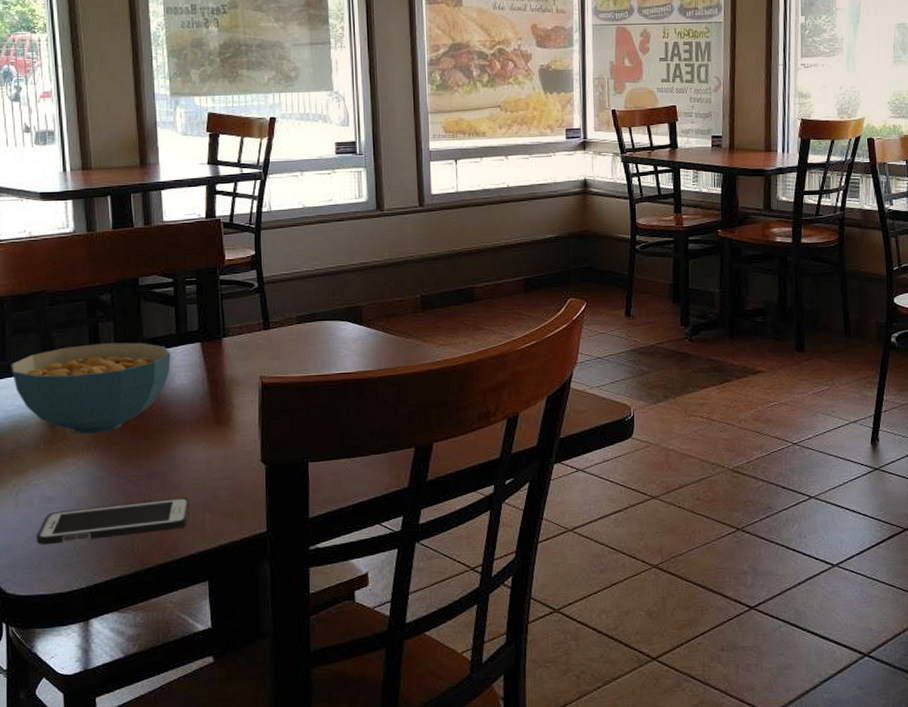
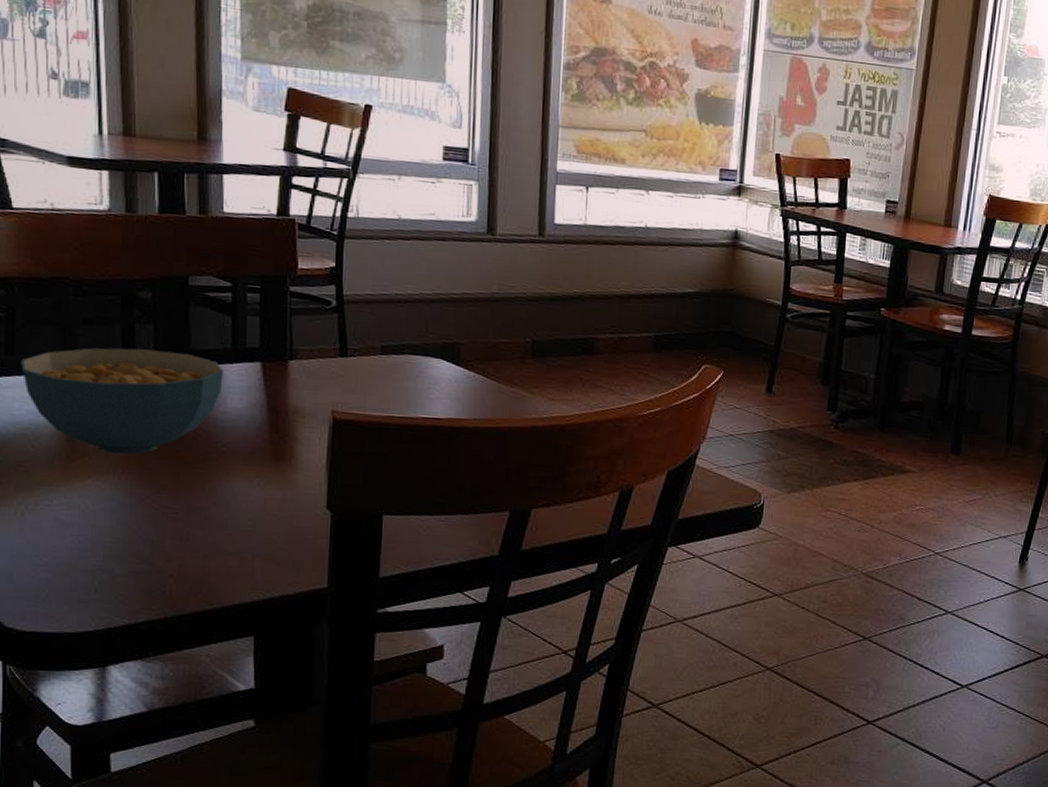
cell phone: present [37,497,191,545] -> none [46,538,238,577]

